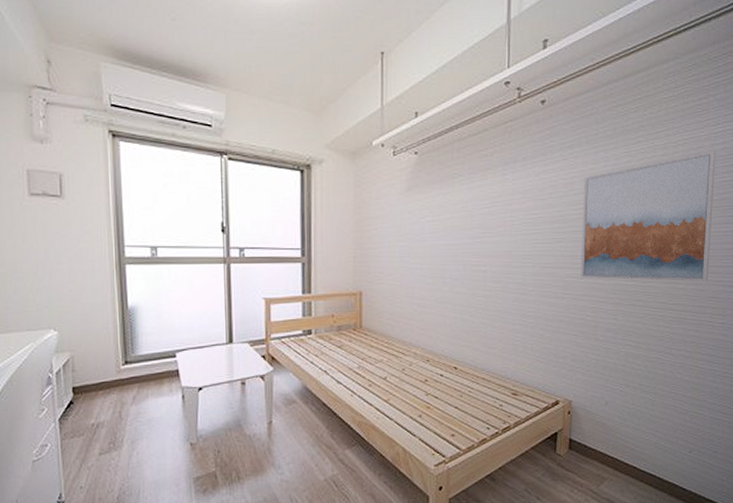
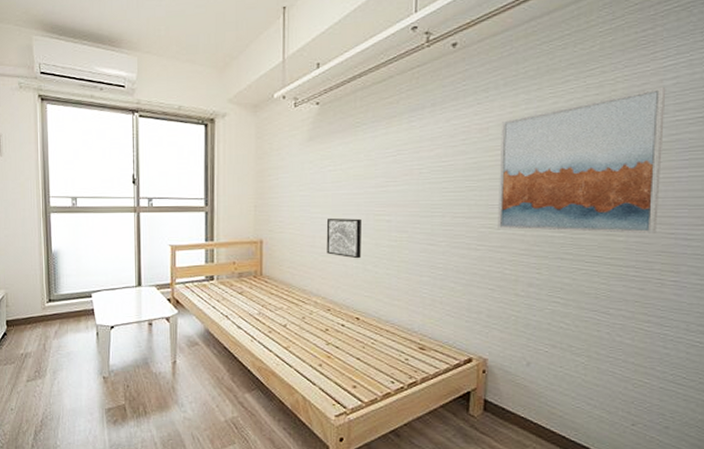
wall art: none [425,269,459,309] -> present [326,218,361,259]

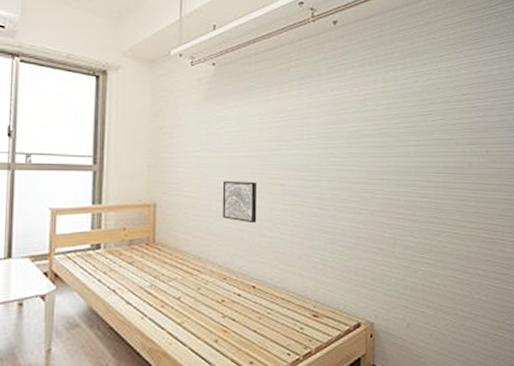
wall art: present [497,86,666,235] -> none [375,75,497,200]

